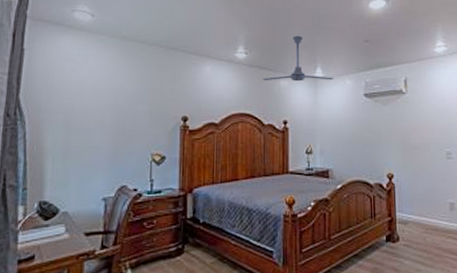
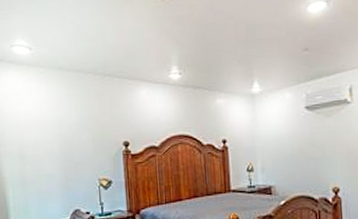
ceiling fan: present [263,35,334,81] -> none [199,50,273,100]

